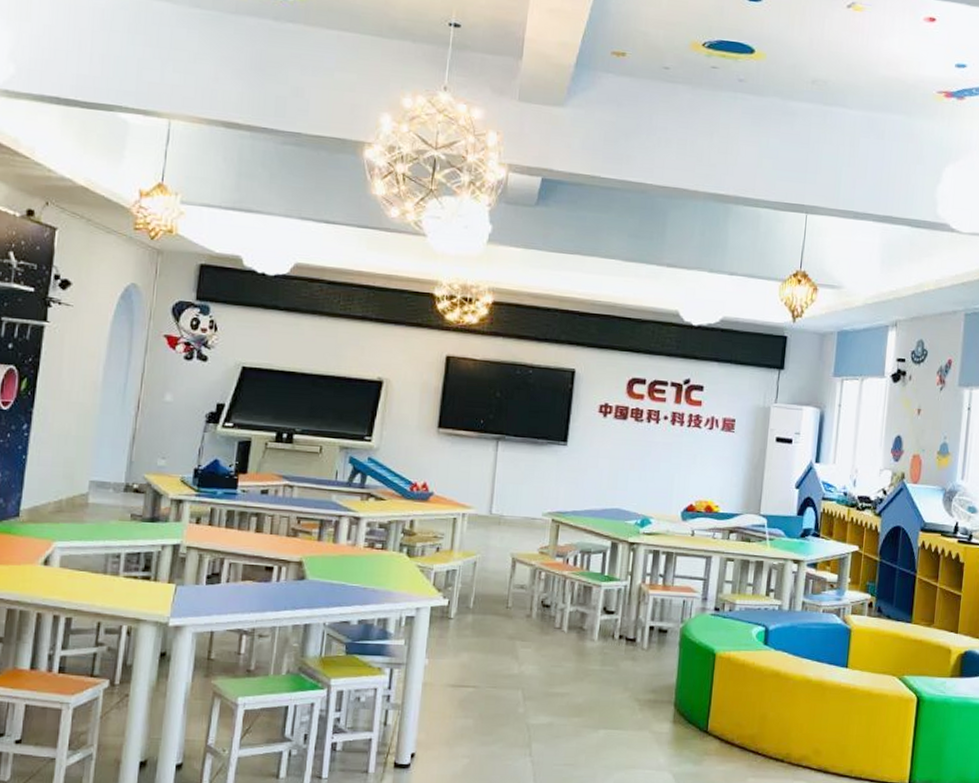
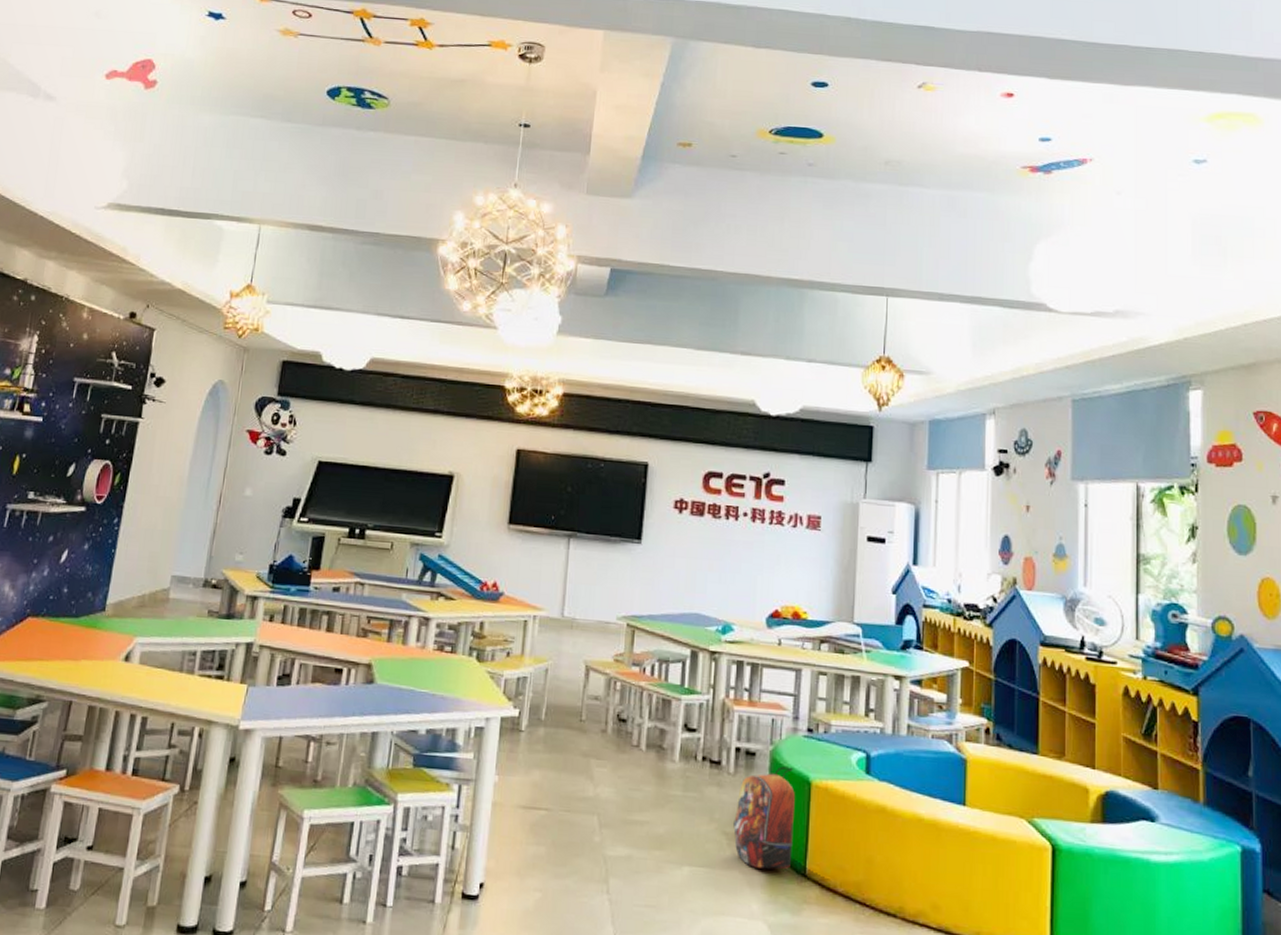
backpack: none [645,641,701,728] -> present [733,766,795,870]

